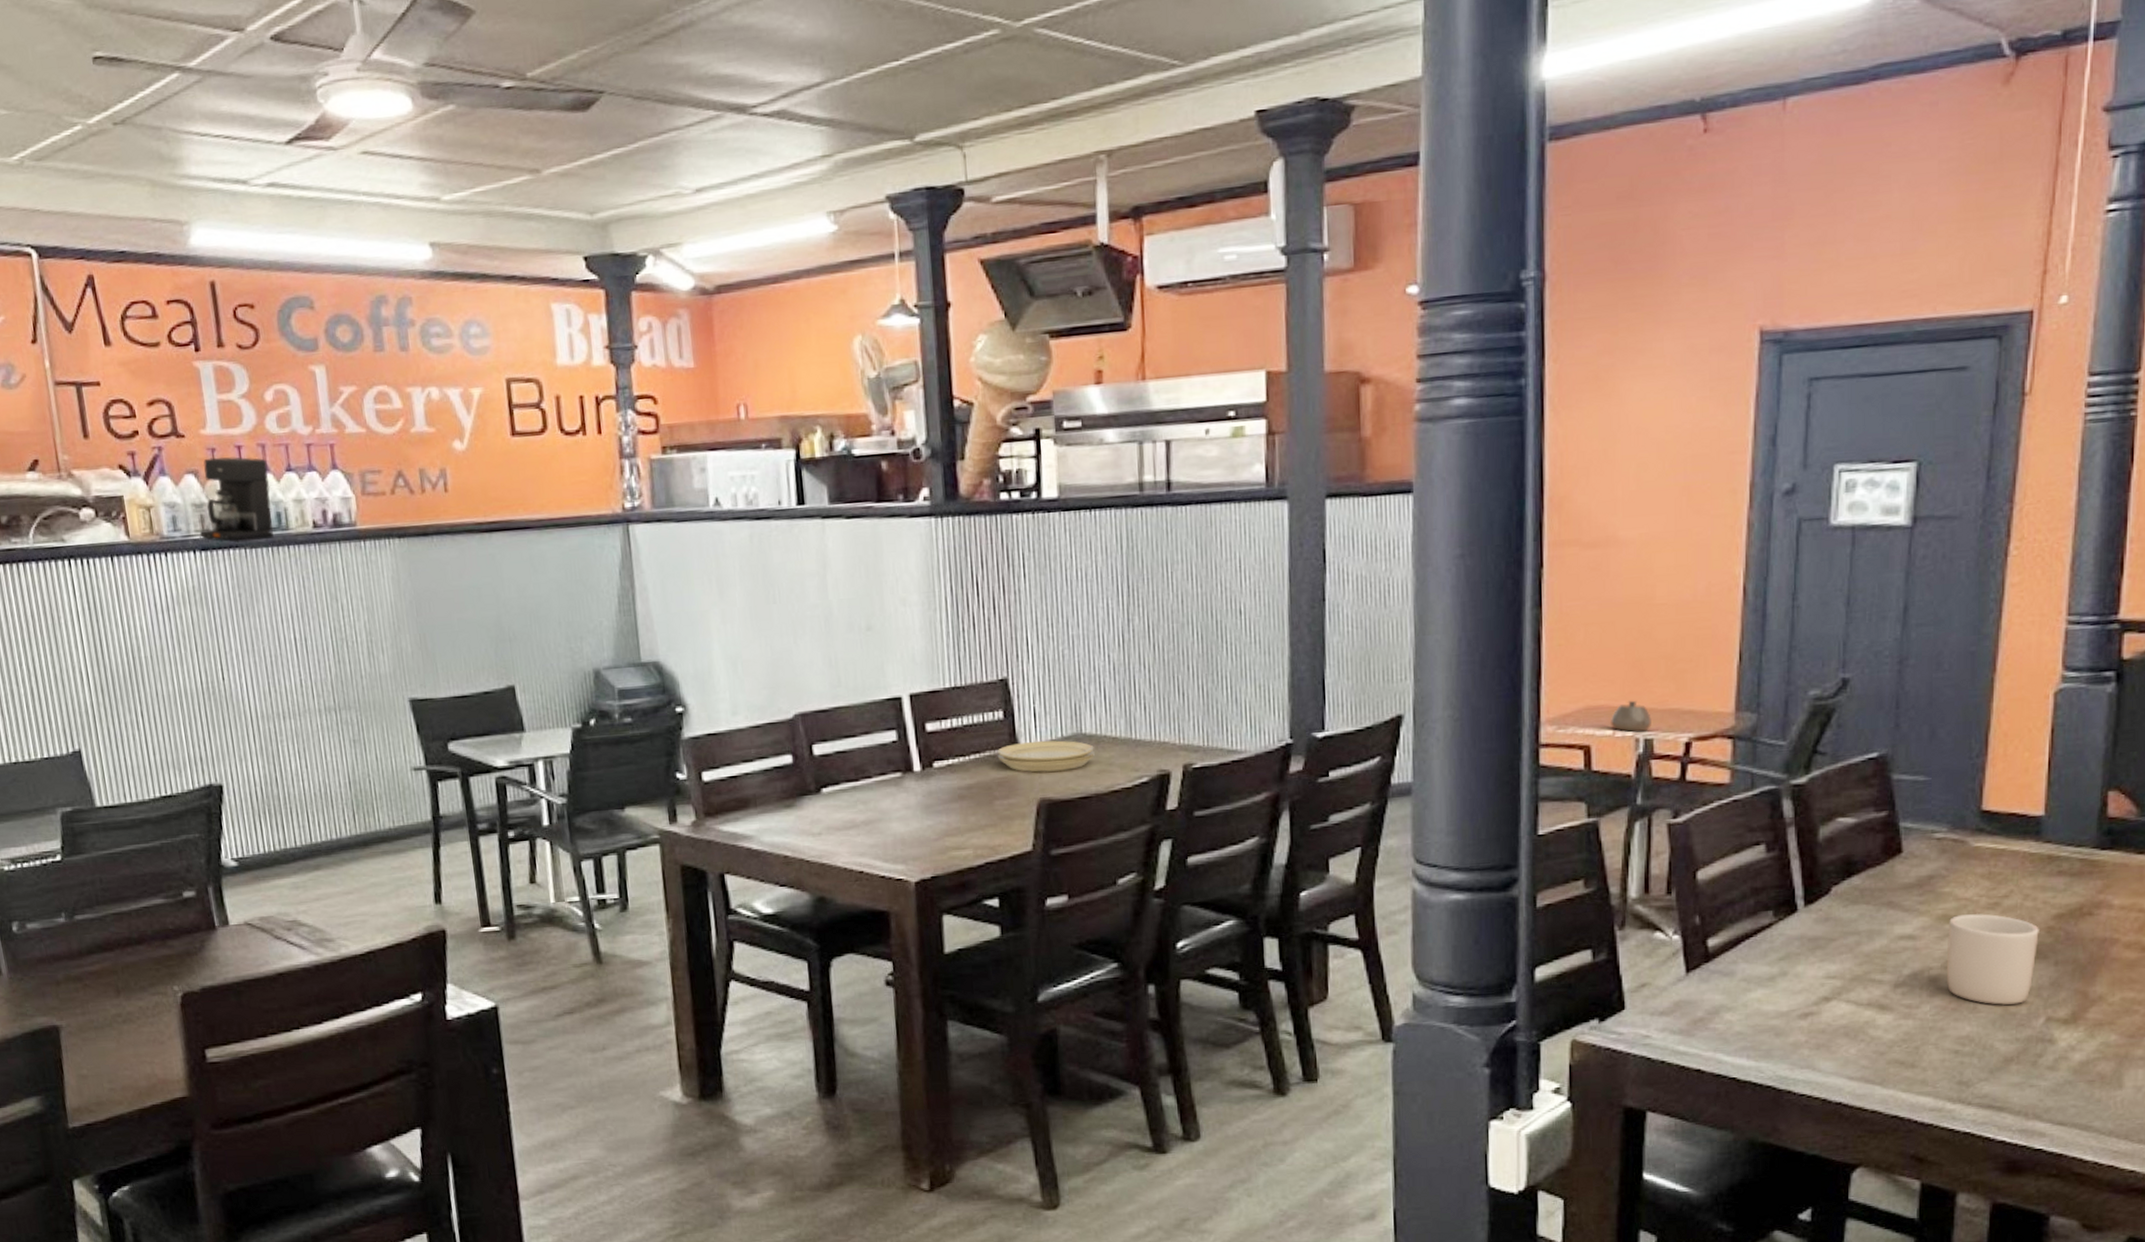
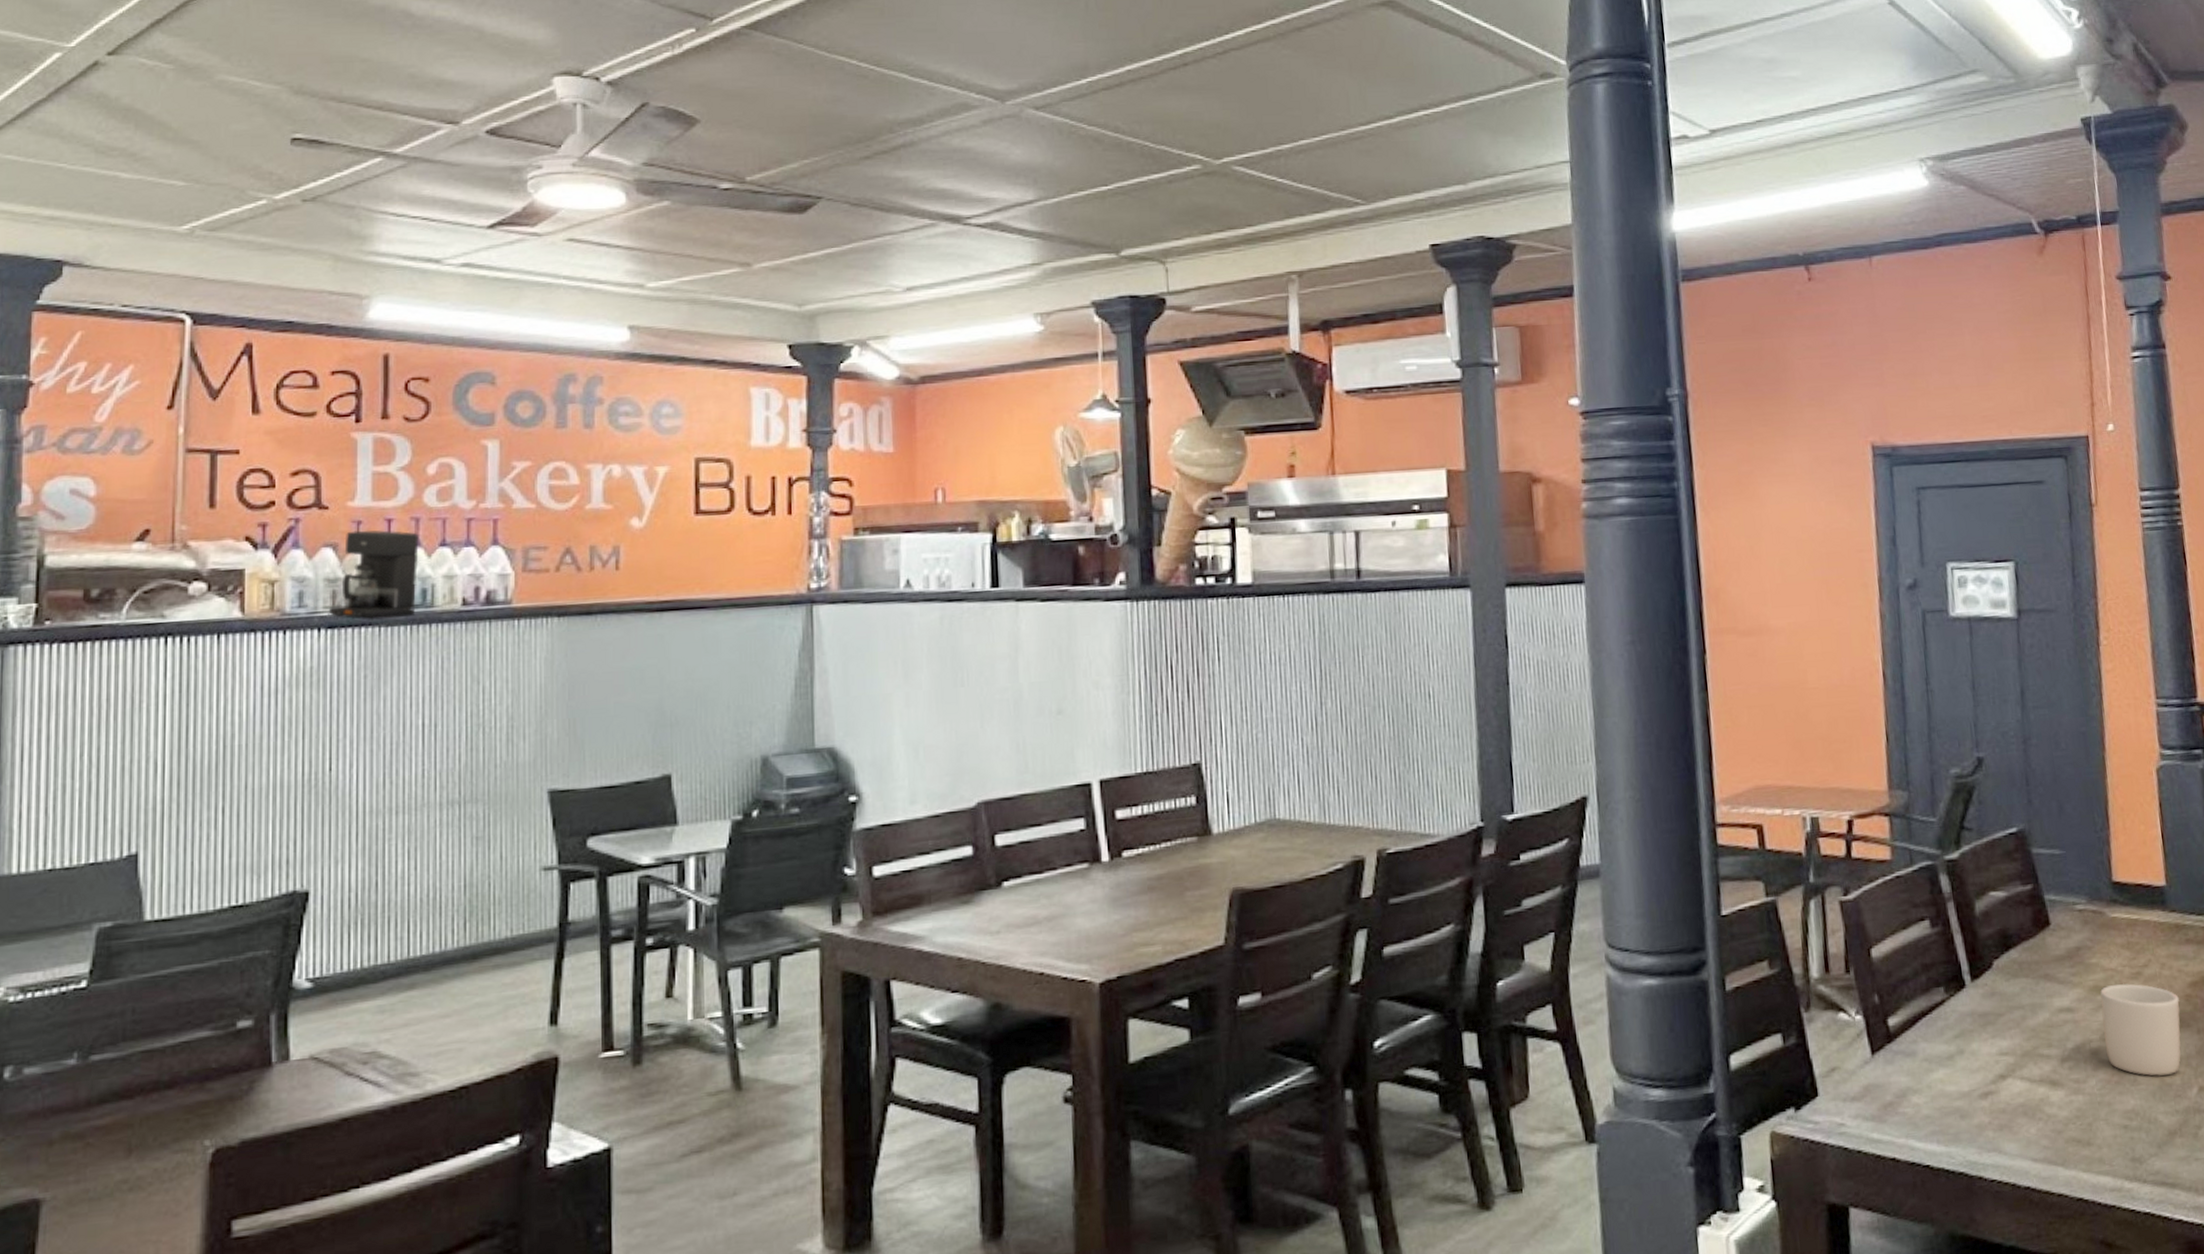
plate: present [997,740,1095,772] -> none [1188,826,1289,861]
sugar bowl: present [1611,700,1652,732] -> none [1778,779,1816,811]

